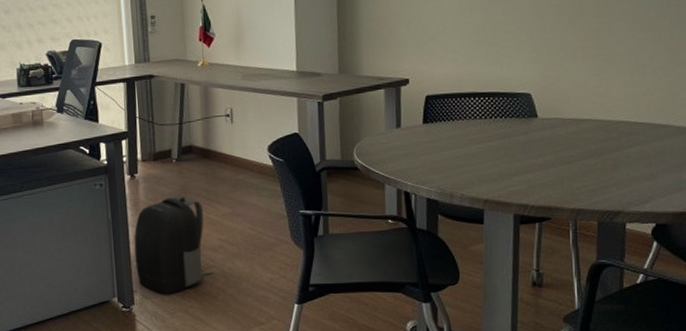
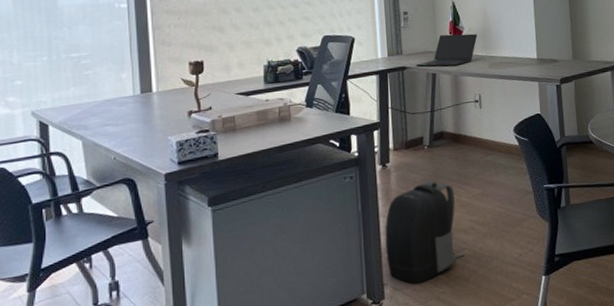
laptop: none [164,41,230,77] -> present [416,33,478,67]

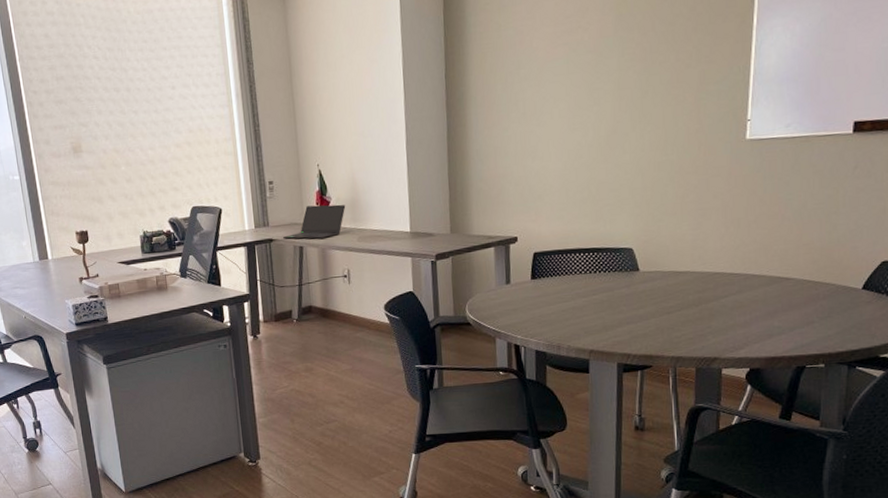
backpack: present [385,180,465,284] -> none [258,353,335,448]

